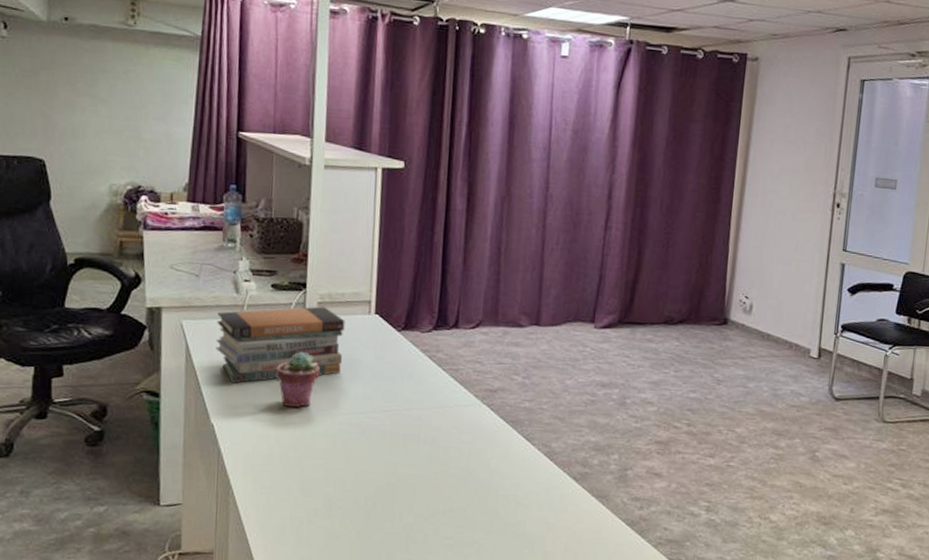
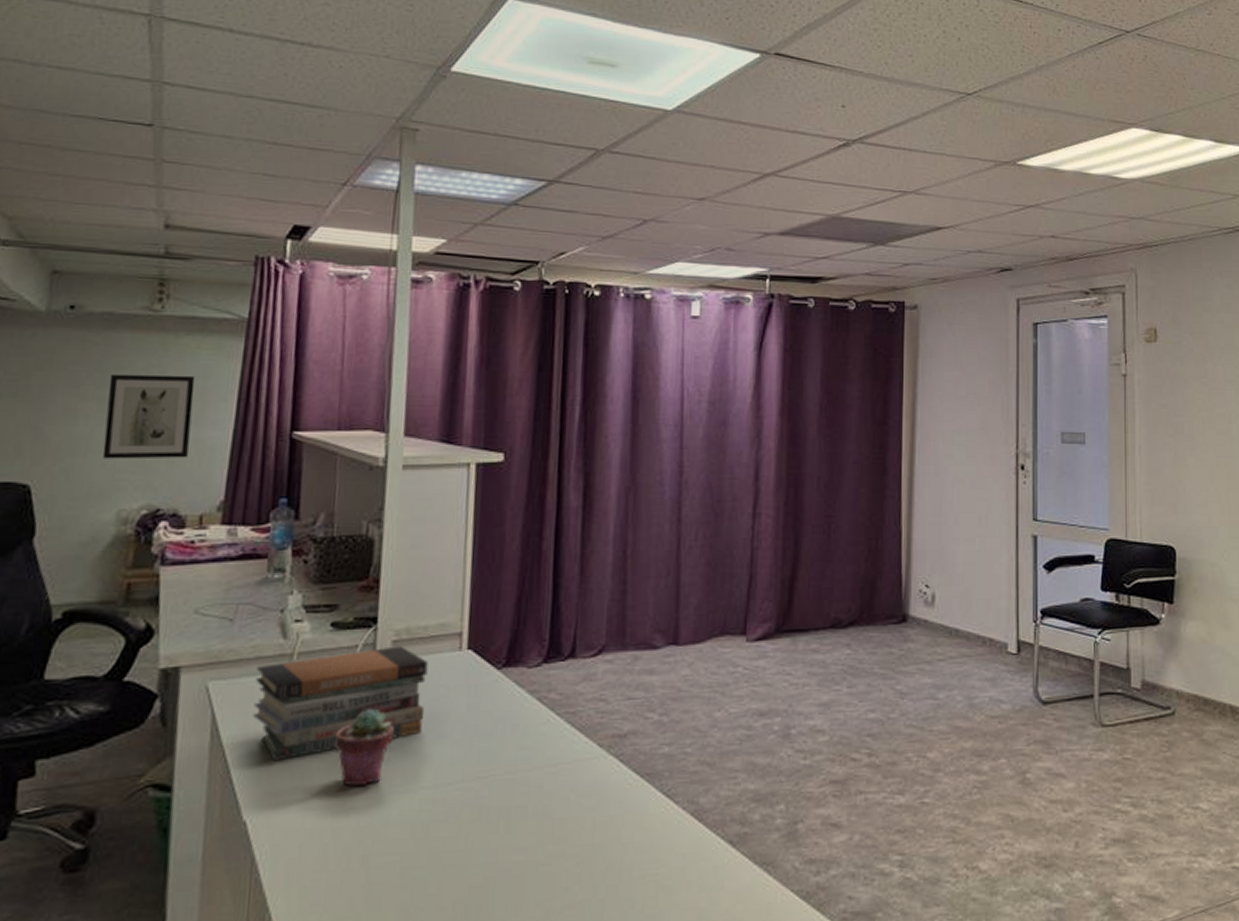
wall art: none [96,76,163,148] -> present [102,373,196,459]

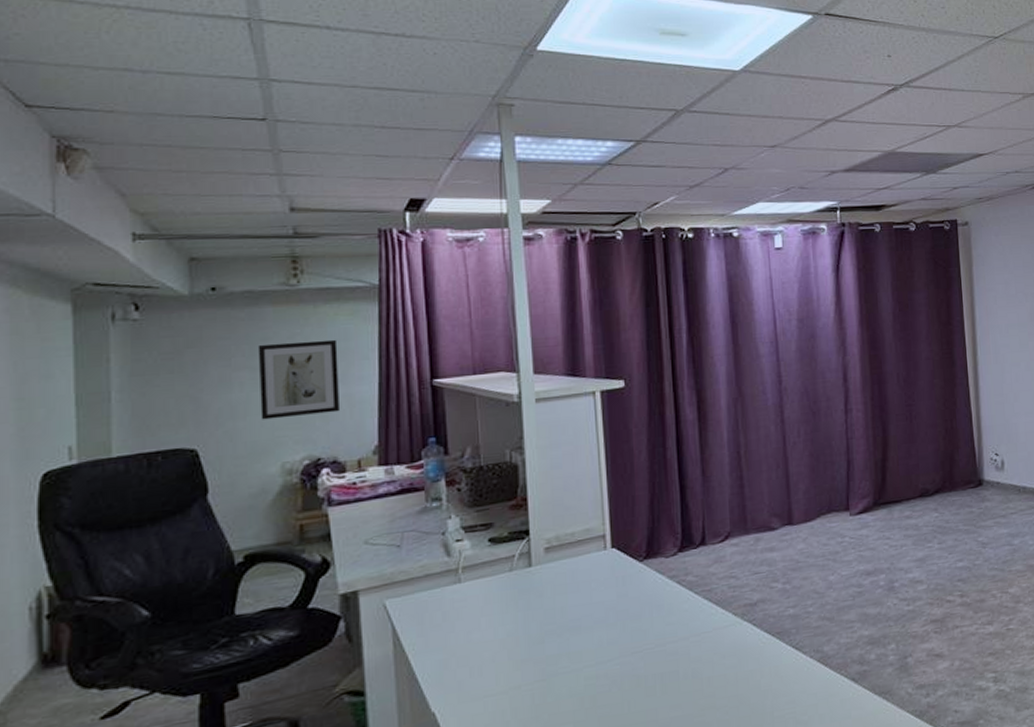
book stack: present [252,646,429,762] -> none [427,551,581,660]
potted succulent: present [335,710,394,787] -> none [505,607,555,673]

